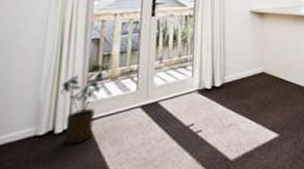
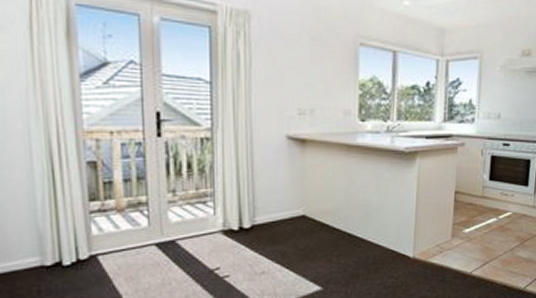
house plant: present [60,64,112,145] -> none [60,192,116,278]

